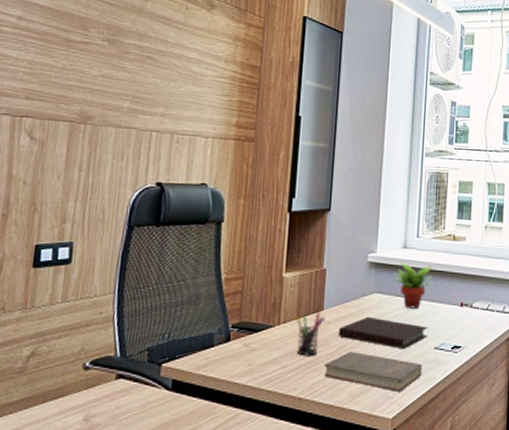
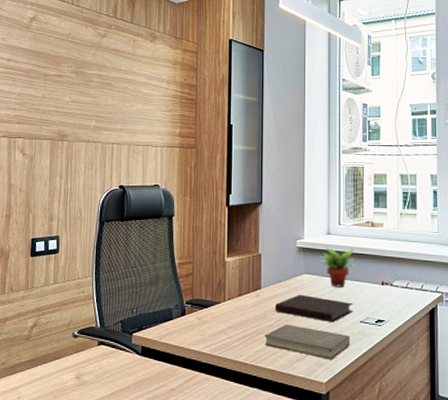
pen holder: present [296,311,325,356] -> none [238,290,262,328]

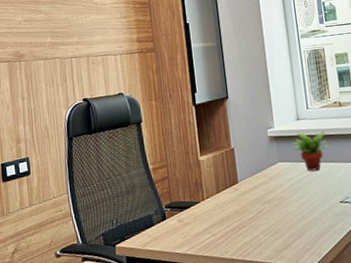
book: present [264,323,350,359] -> none [247,214,333,244]
notebook: present [274,294,354,323] -> none [253,182,332,207]

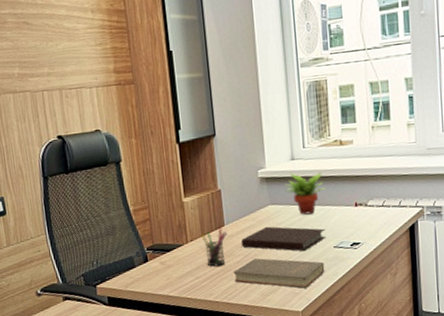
pen holder: none [216,184,241,224] -> present [201,227,227,267]
book: none [247,214,333,244] -> present [233,258,325,288]
notebook: none [253,182,332,207] -> present [240,226,326,252]

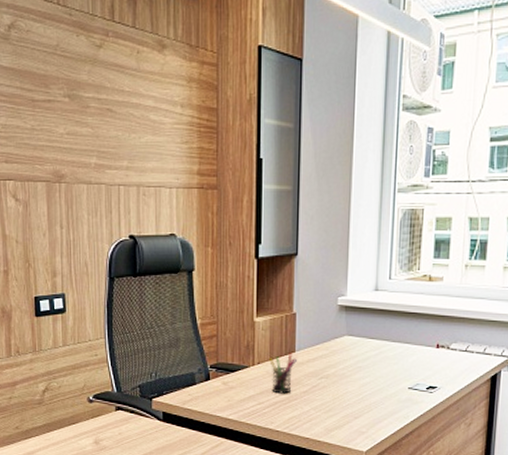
book: present [233,258,325,288] -> none [298,389,396,428]
notebook: present [240,226,326,252] -> none [310,358,402,389]
succulent plant: present [285,172,328,215] -> none [364,303,410,350]

